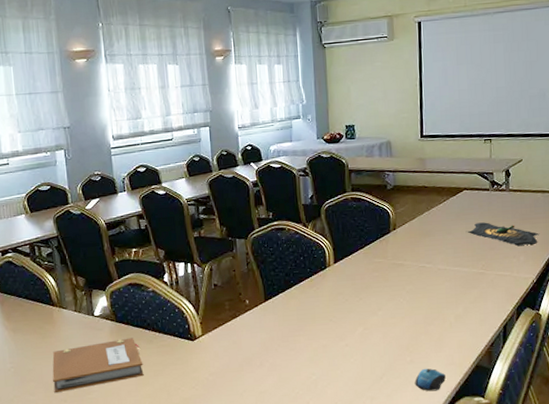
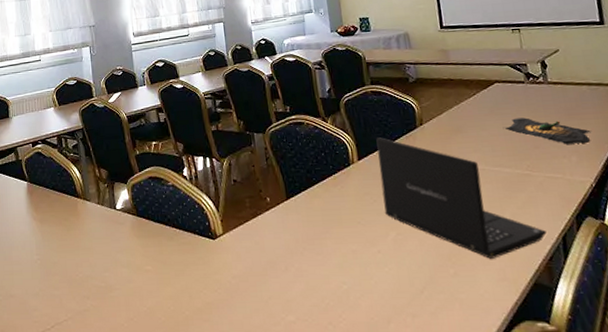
notebook: present [52,337,144,394] -> none [76,233,165,289]
laptop: none [352,242,491,347] -> present [376,137,547,259]
computer mouse: present [414,368,446,392] -> none [461,283,499,312]

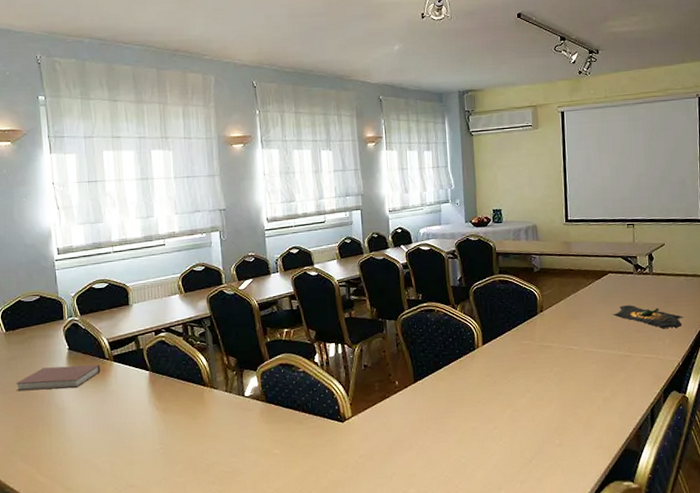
laptop: present [376,137,547,259] -> none [500,323,639,430]

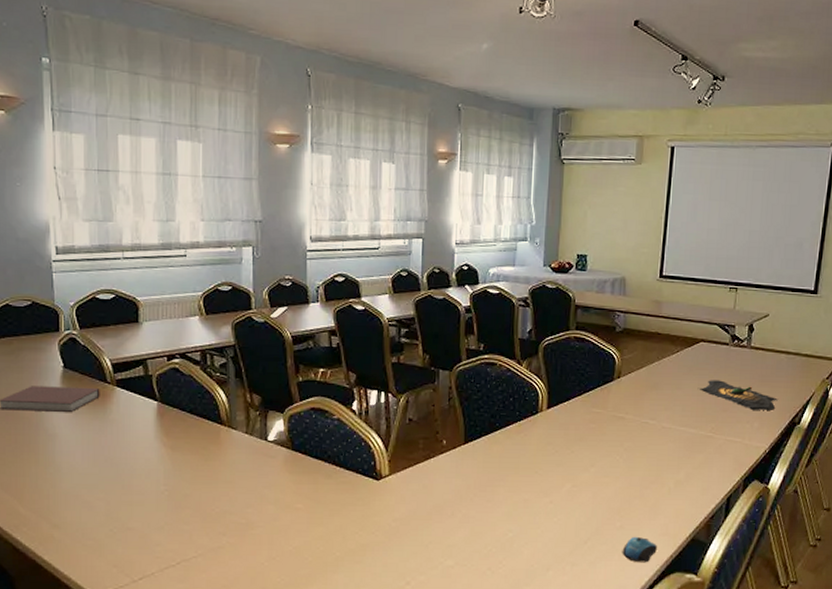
computer mouse: none [564,451,595,476] -> present [622,536,657,563]

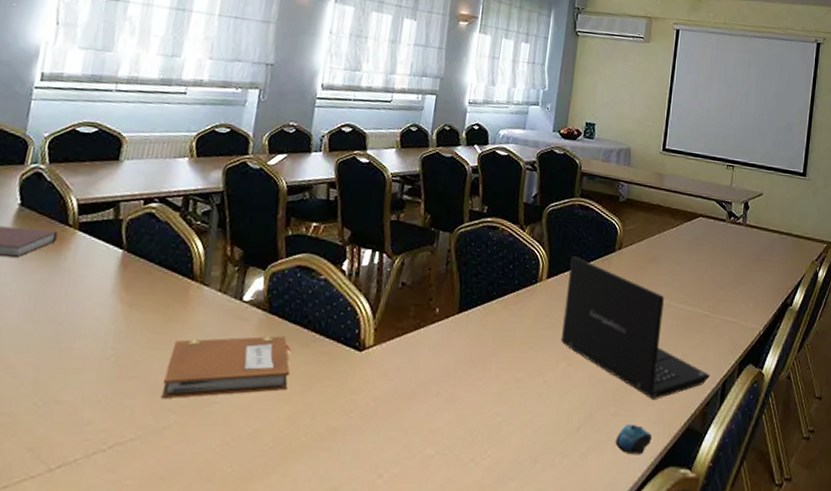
notebook: none [212,469,318,525] -> present [161,335,291,400]
laptop: none [564,387,714,514] -> present [560,256,710,399]
tequila: present [698,380,779,411] -> none [697,256,772,290]

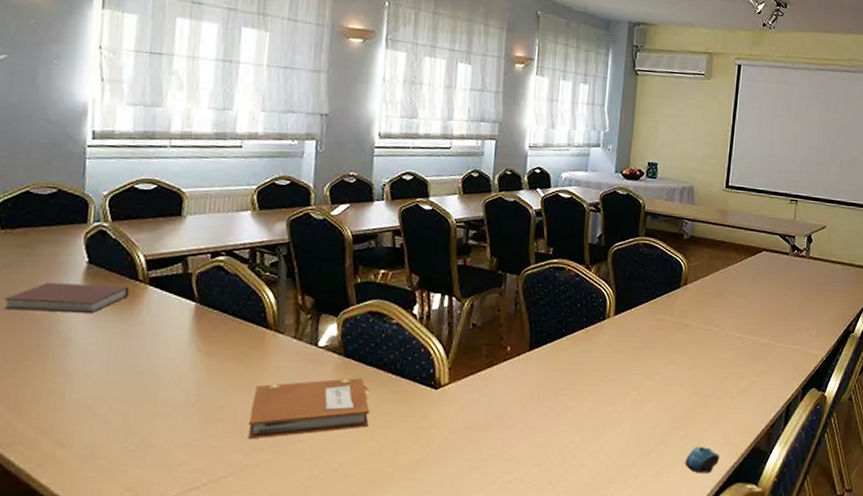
laptop: present [560,256,710,399] -> none [629,293,775,423]

